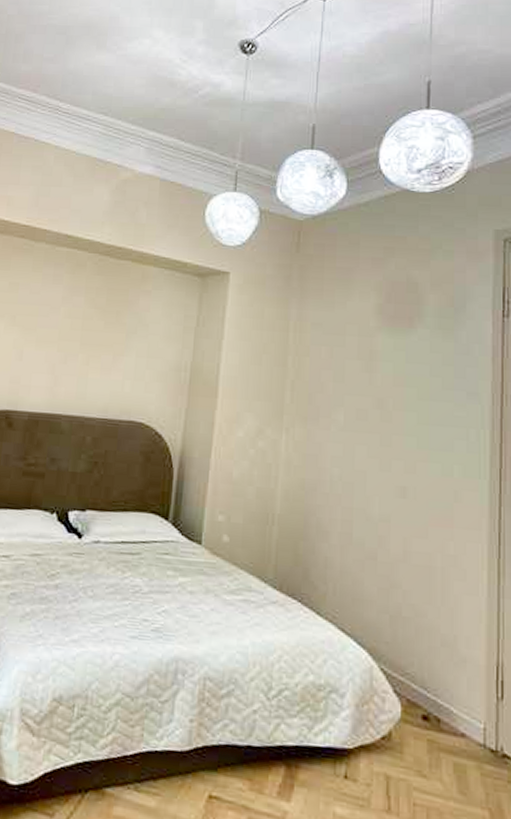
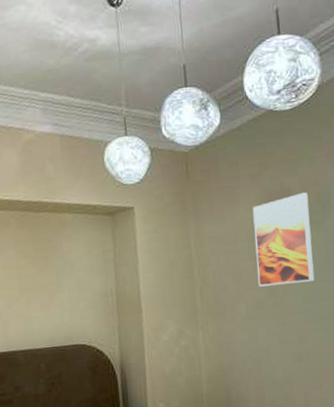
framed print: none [364,290,439,399] -> present [252,192,315,287]

